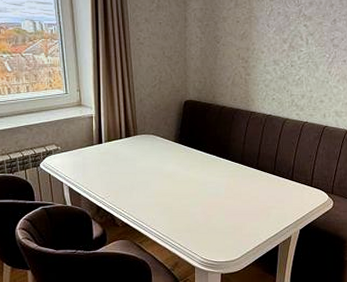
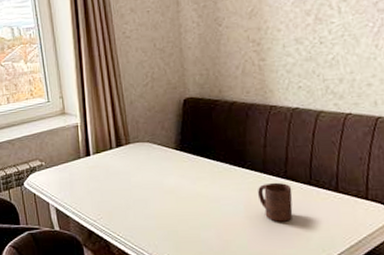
cup: none [235,171,261,202] -> present [257,182,293,222]

